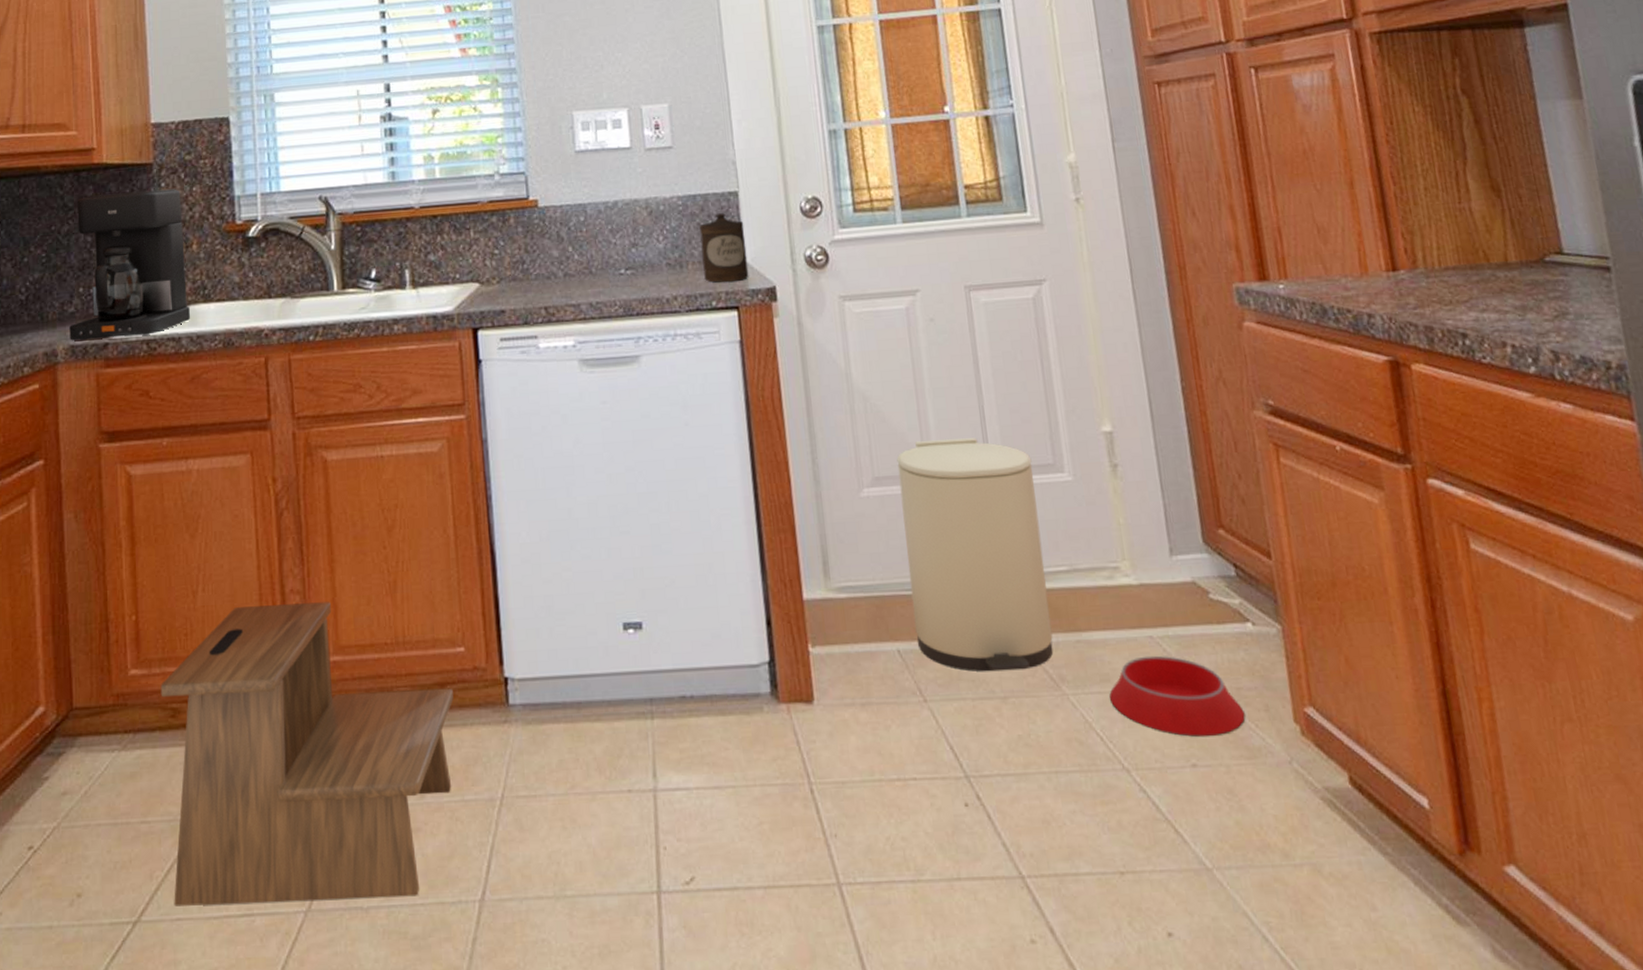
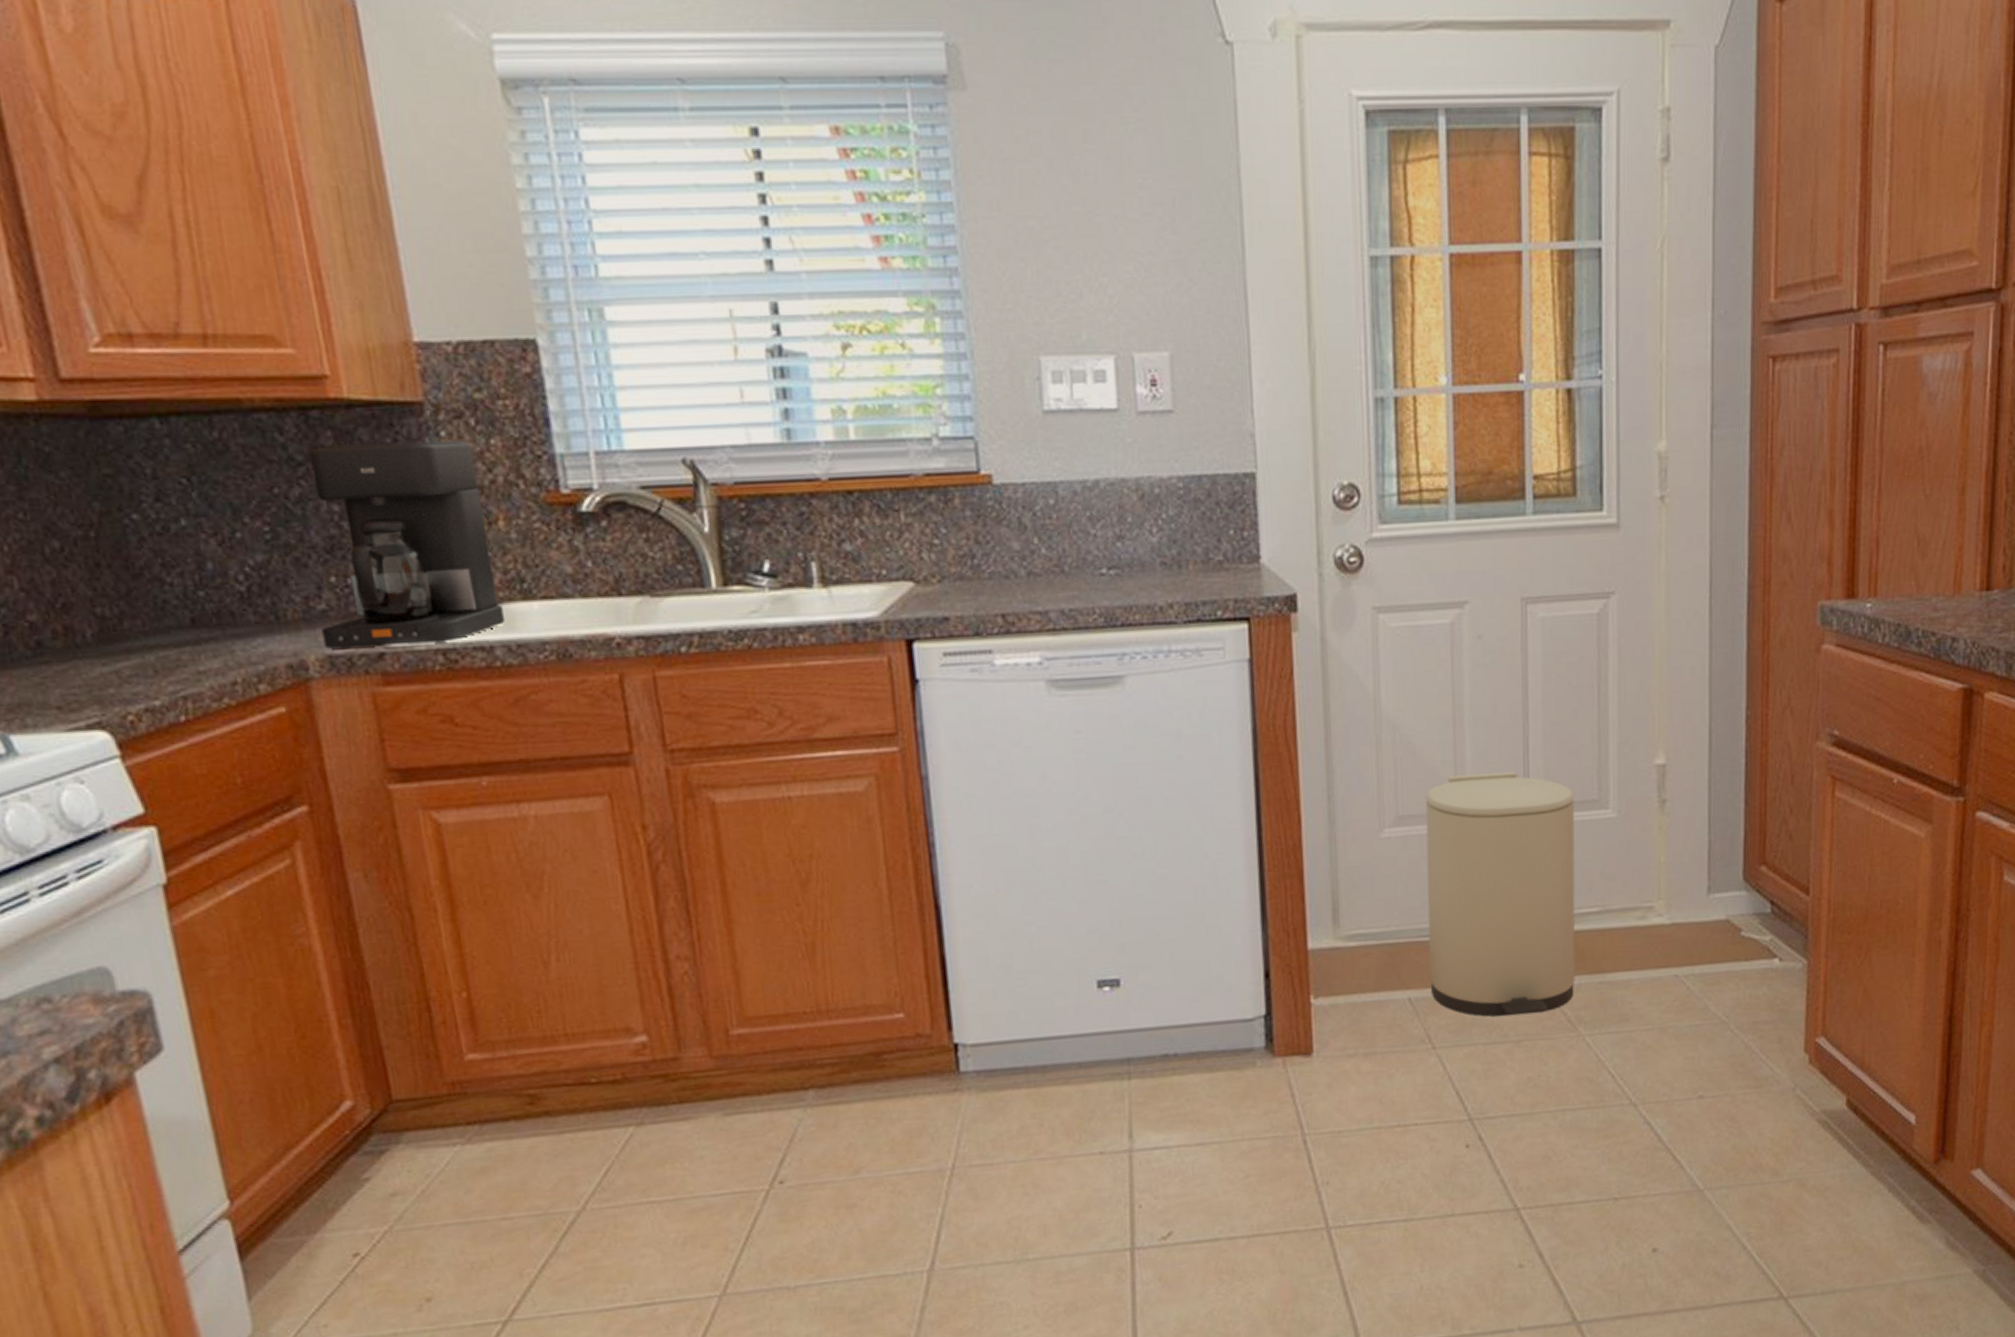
step stool: present [160,602,454,906] -> none [510,968,893,1302]
canister: present [699,213,749,283] -> none [1205,500,1264,588]
pet bowl: present [1109,655,1245,737] -> none [1626,993,1758,1070]

